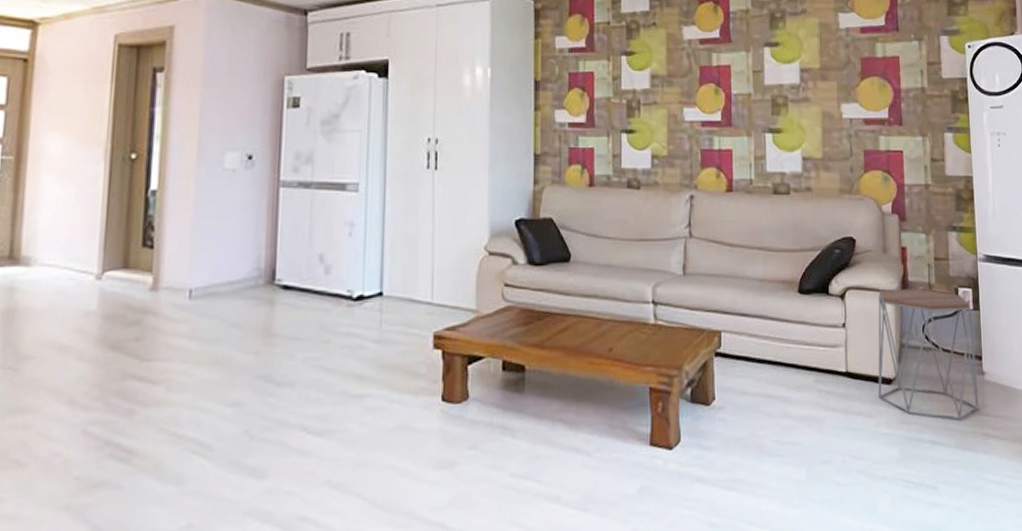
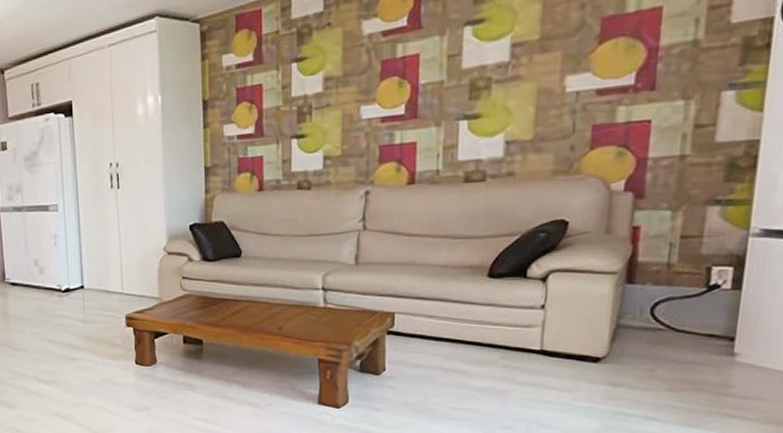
side table: present [878,289,979,420] -> none [580,269,729,399]

